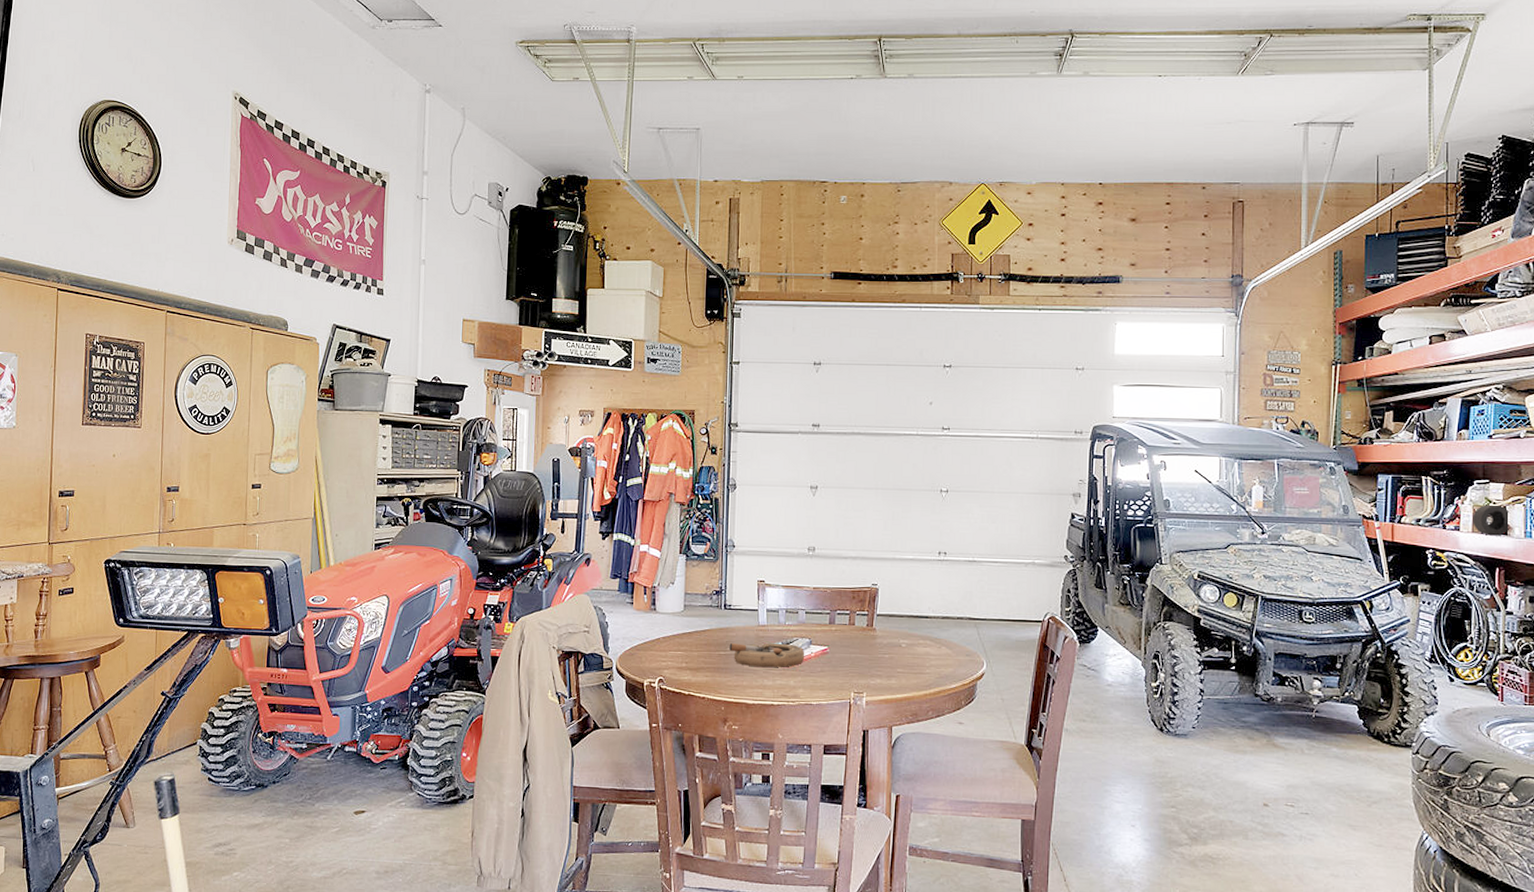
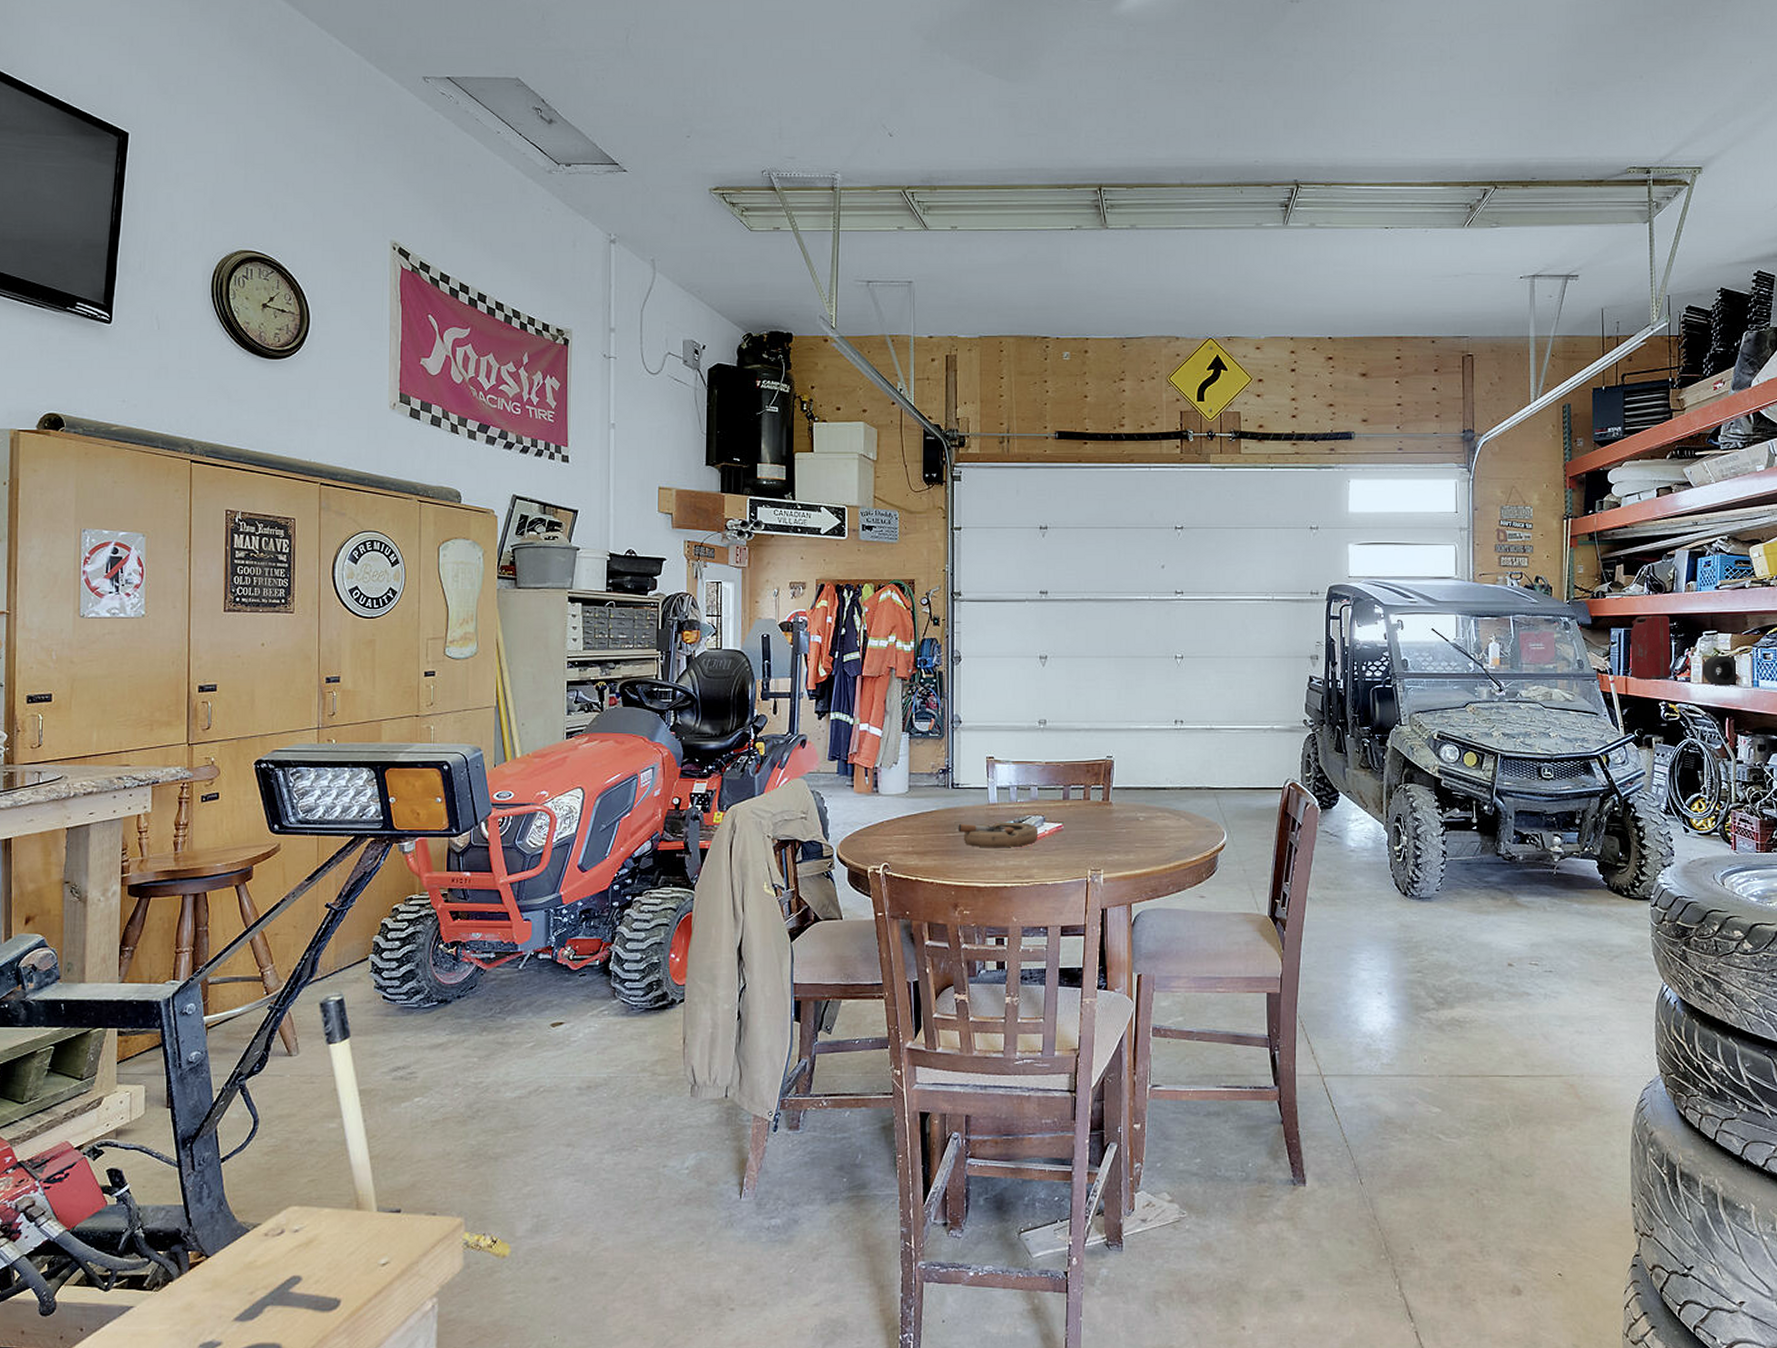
jerry can: none [1397,462,1439,528] -> present [1630,615,1670,680]

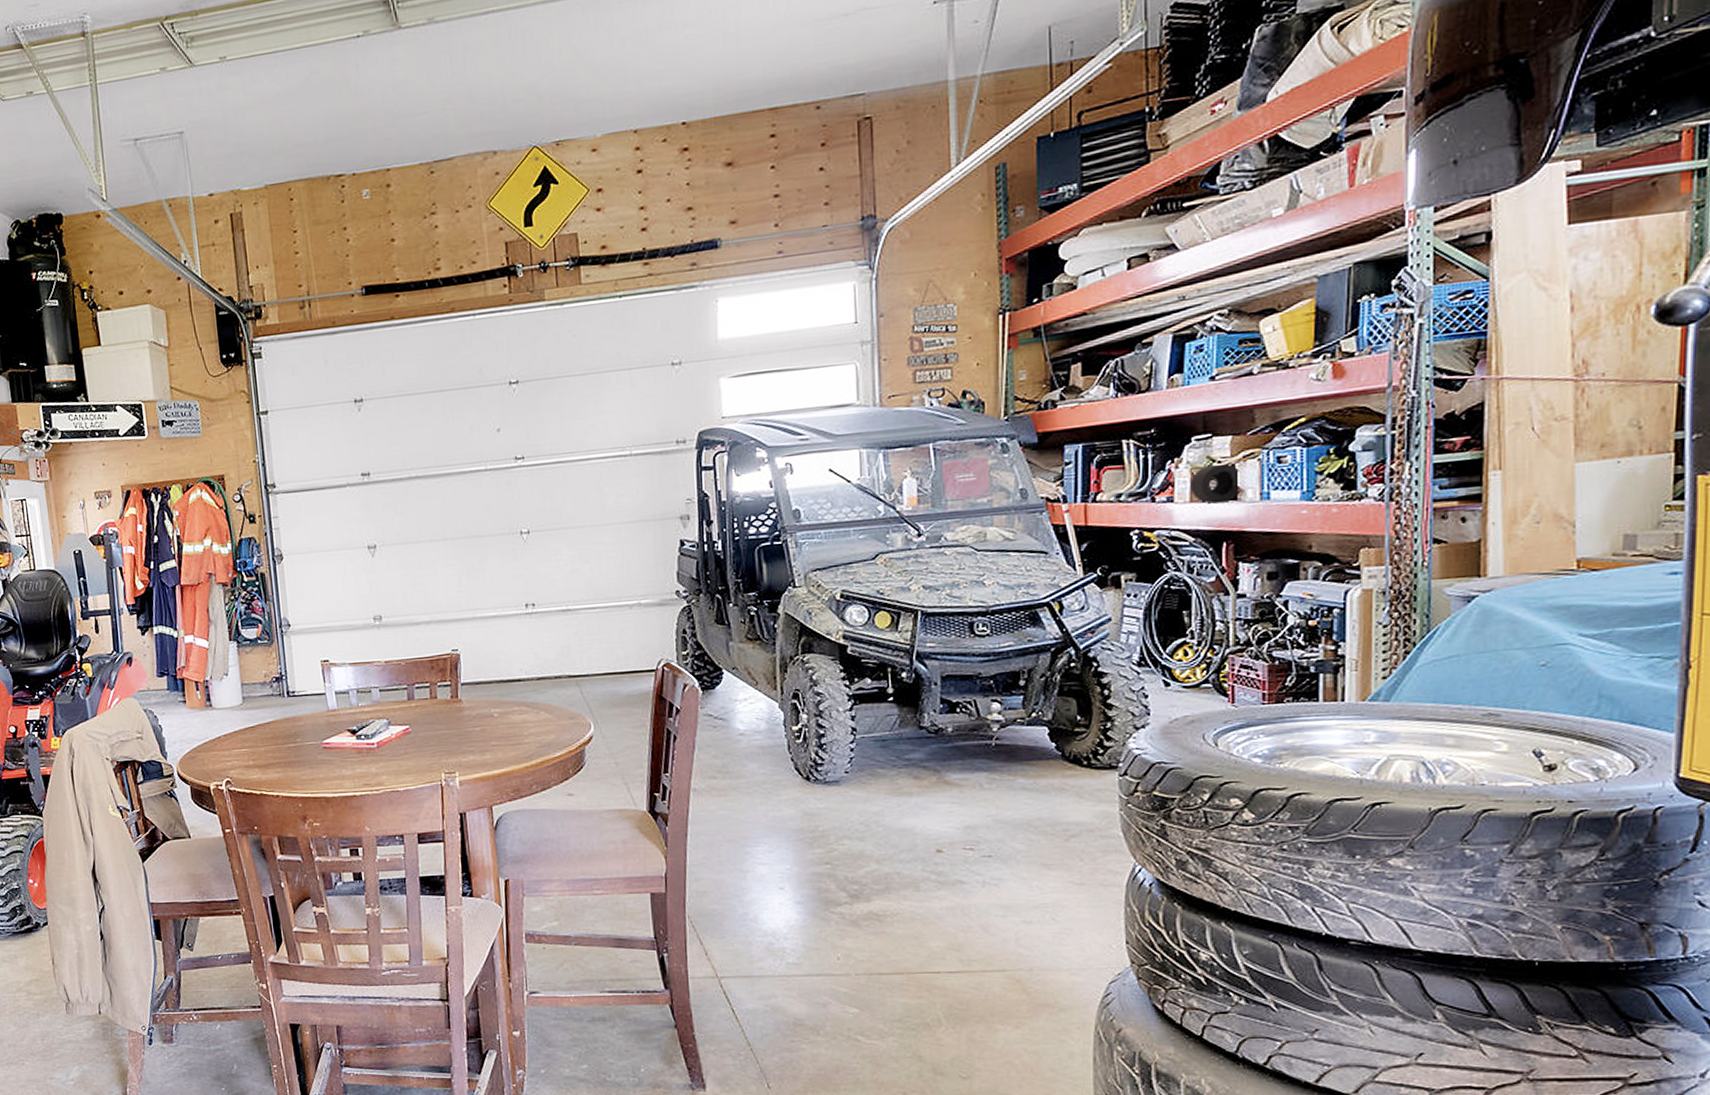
ashtray: present [958,822,1039,848] -> none [298,727,385,757]
jerry can: present [1630,615,1670,680] -> none [1090,421,1146,506]

